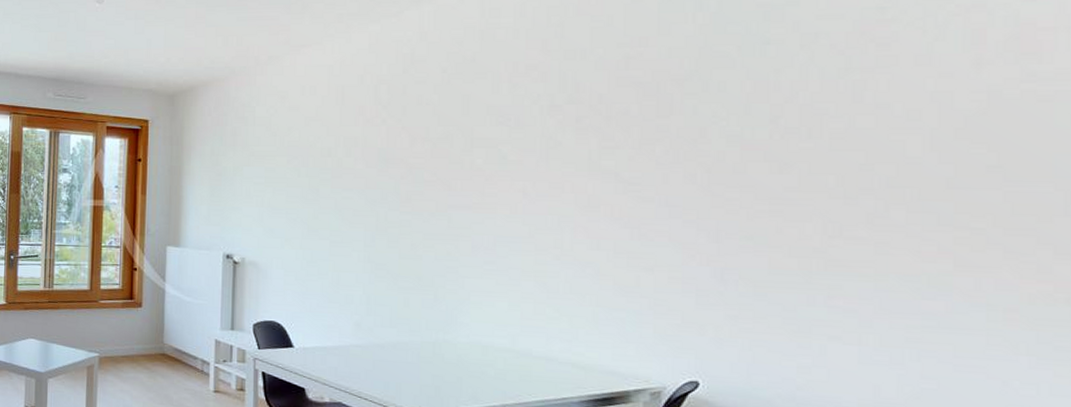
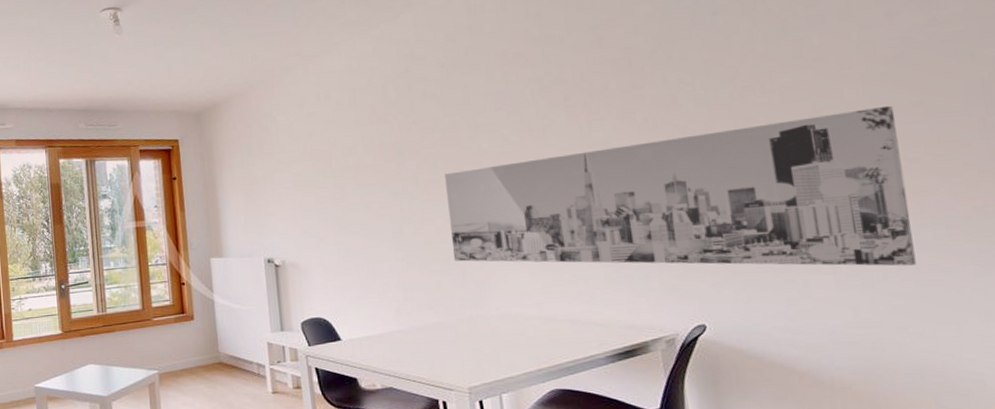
wall art: none [426,166,964,348] -> present [445,105,917,266]

